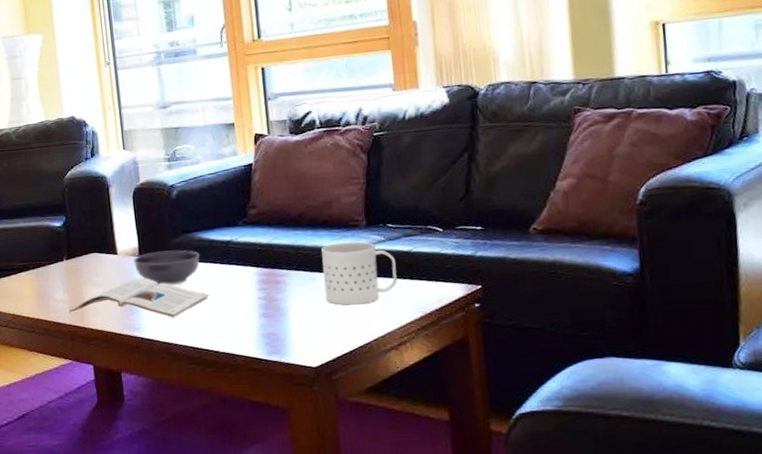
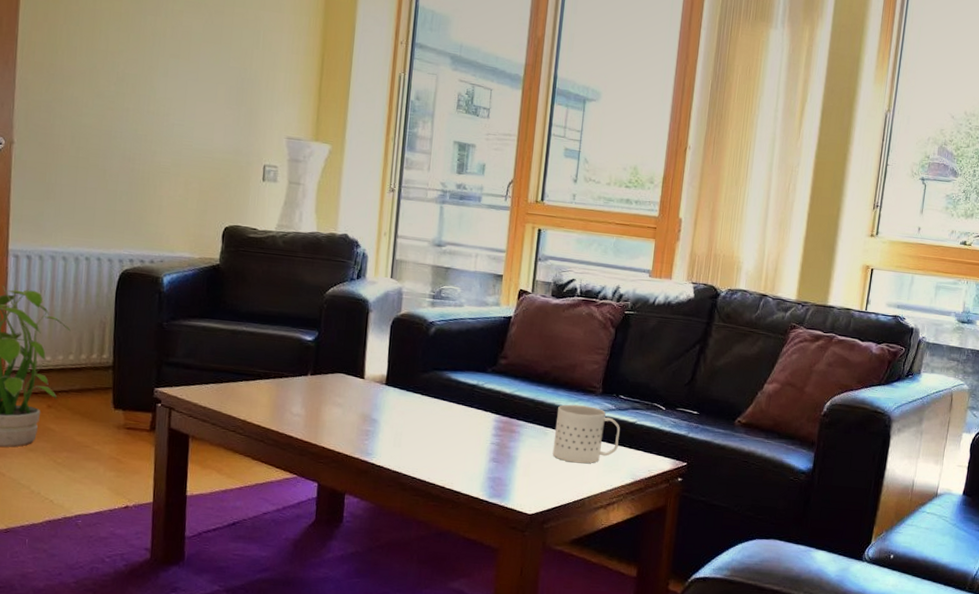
magazine: present [68,277,209,317] -> none [303,405,446,448]
bowl: present [133,250,200,285] -> none [379,383,445,418]

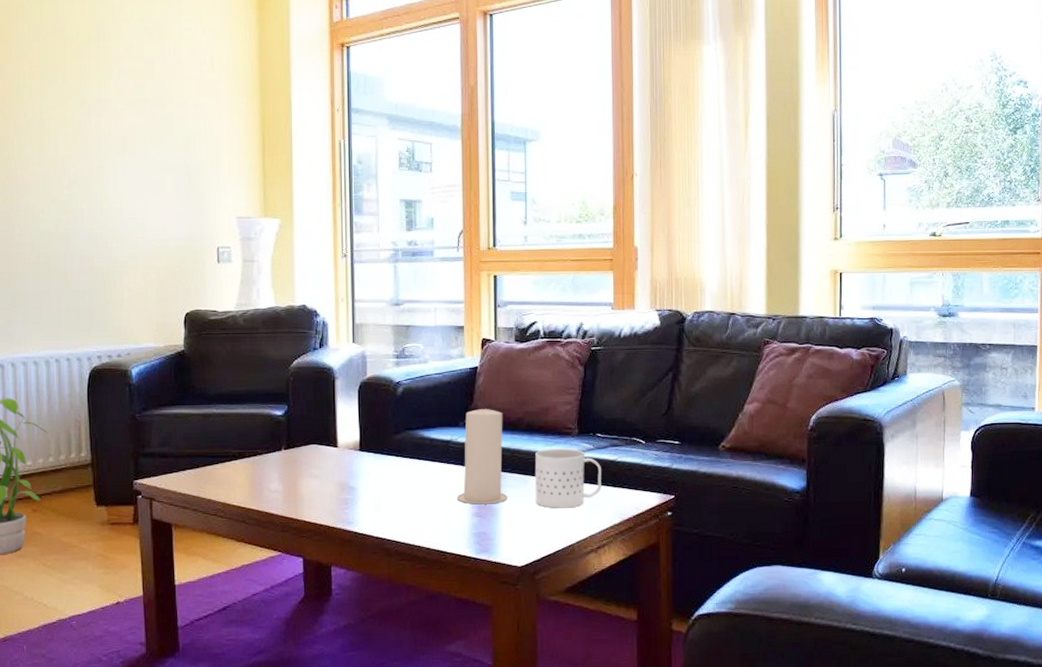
candle: none [477,358,531,452] -> present [457,409,508,505]

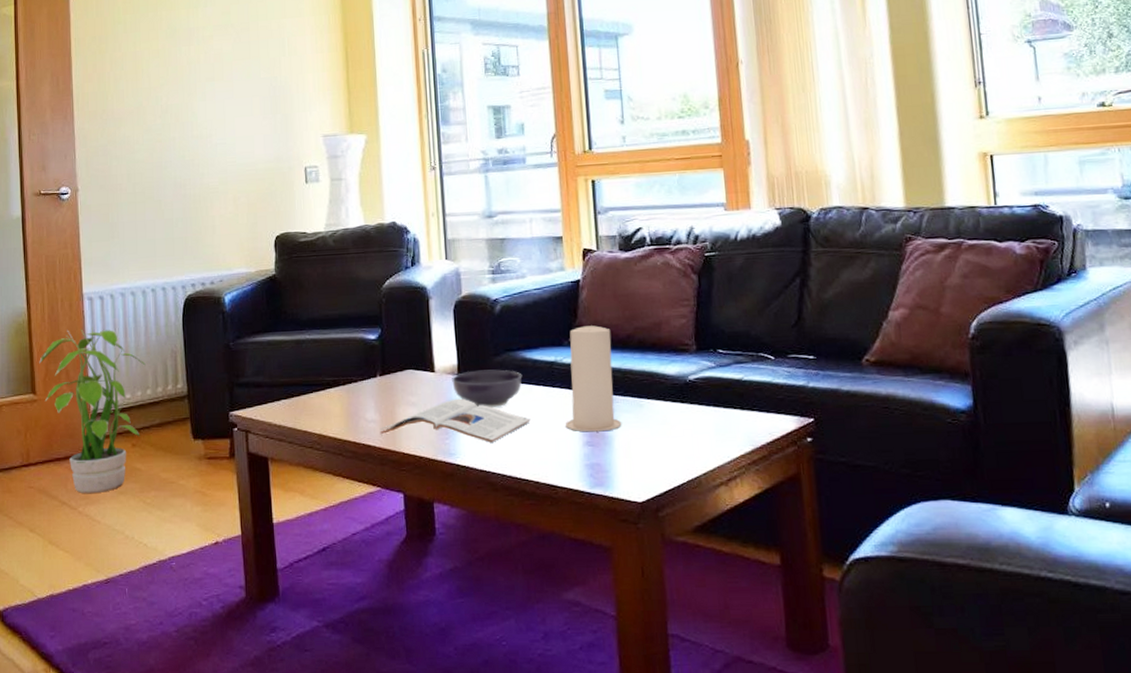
magazine: none [282,472,425,513] -> present [380,398,531,443]
bowl: none [353,446,420,481] -> present [452,369,523,407]
mug: present [534,448,601,509] -> none [649,367,728,436]

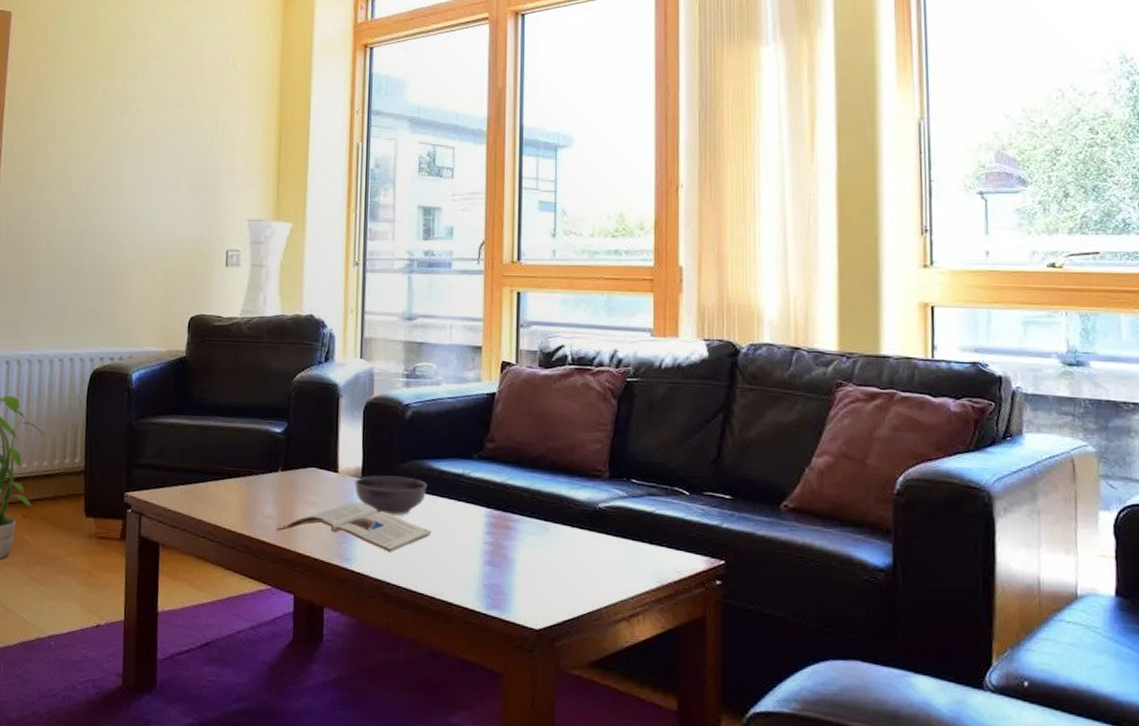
candle: present [566,325,622,432] -> none [467,441,525,552]

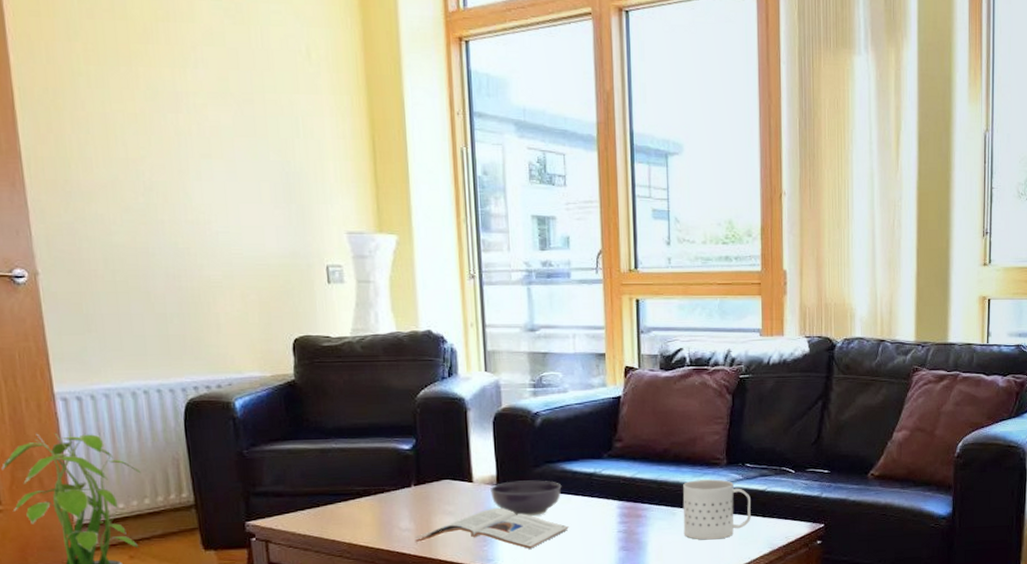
mug: none [557,492,636,565] -> present [682,479,751,540]

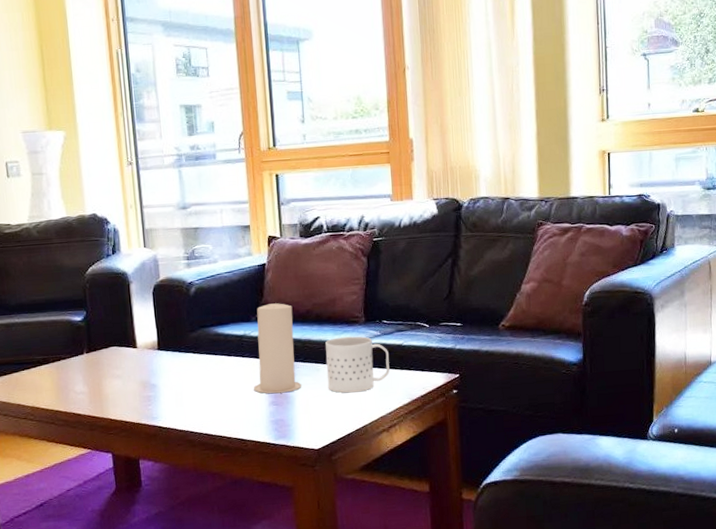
magazine: present [415,507,569,549] -> none [88,370,223,407]
bowl: present [490,480,562,516] -> none [152,343,216,377]
candle: none [603,440,656,538] -> present [254,303,302,394]

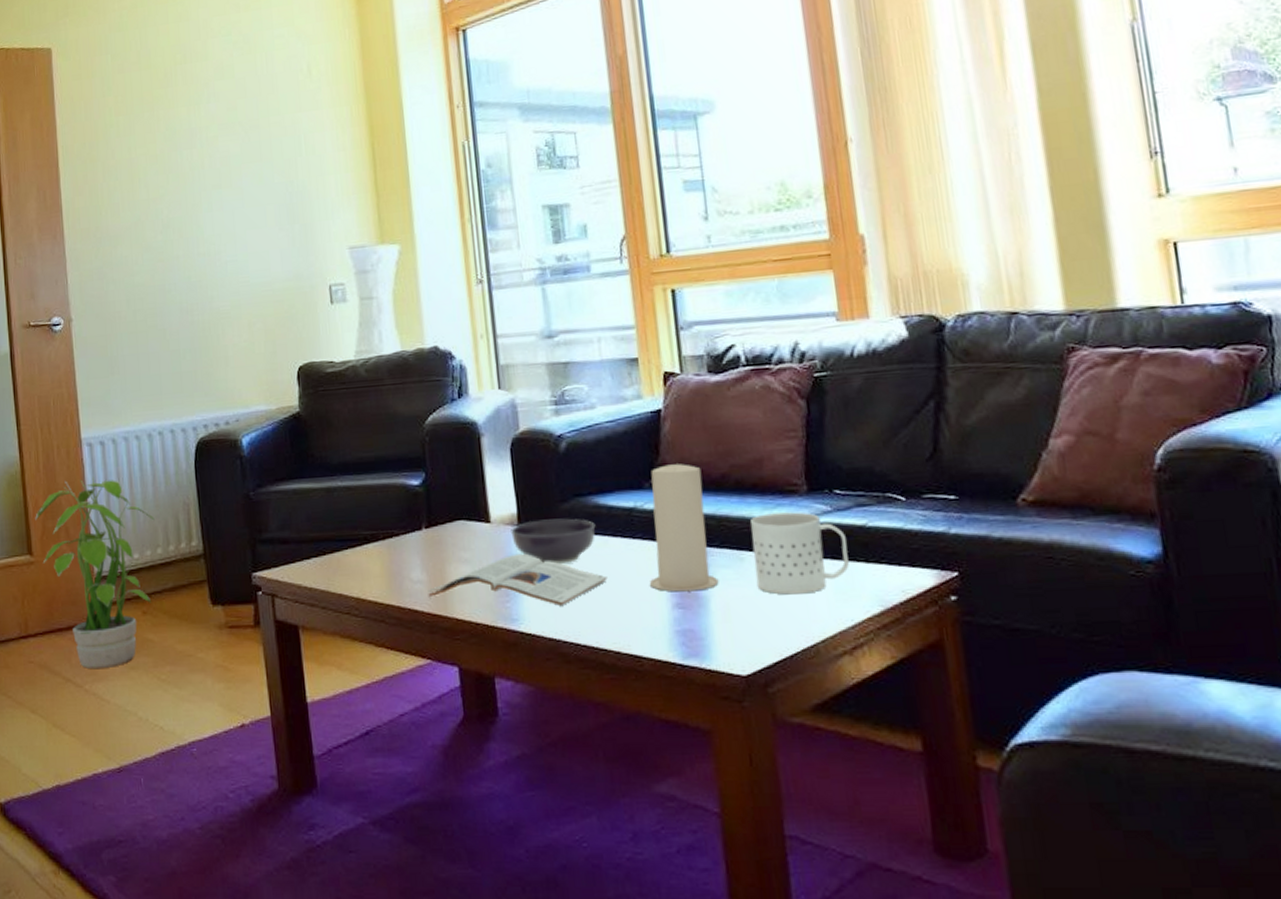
magazine: none [88,370,223,407] -> present [428,553,608,606]
bowl: none [152,343,216,377] -> present [511,518,596,564]

